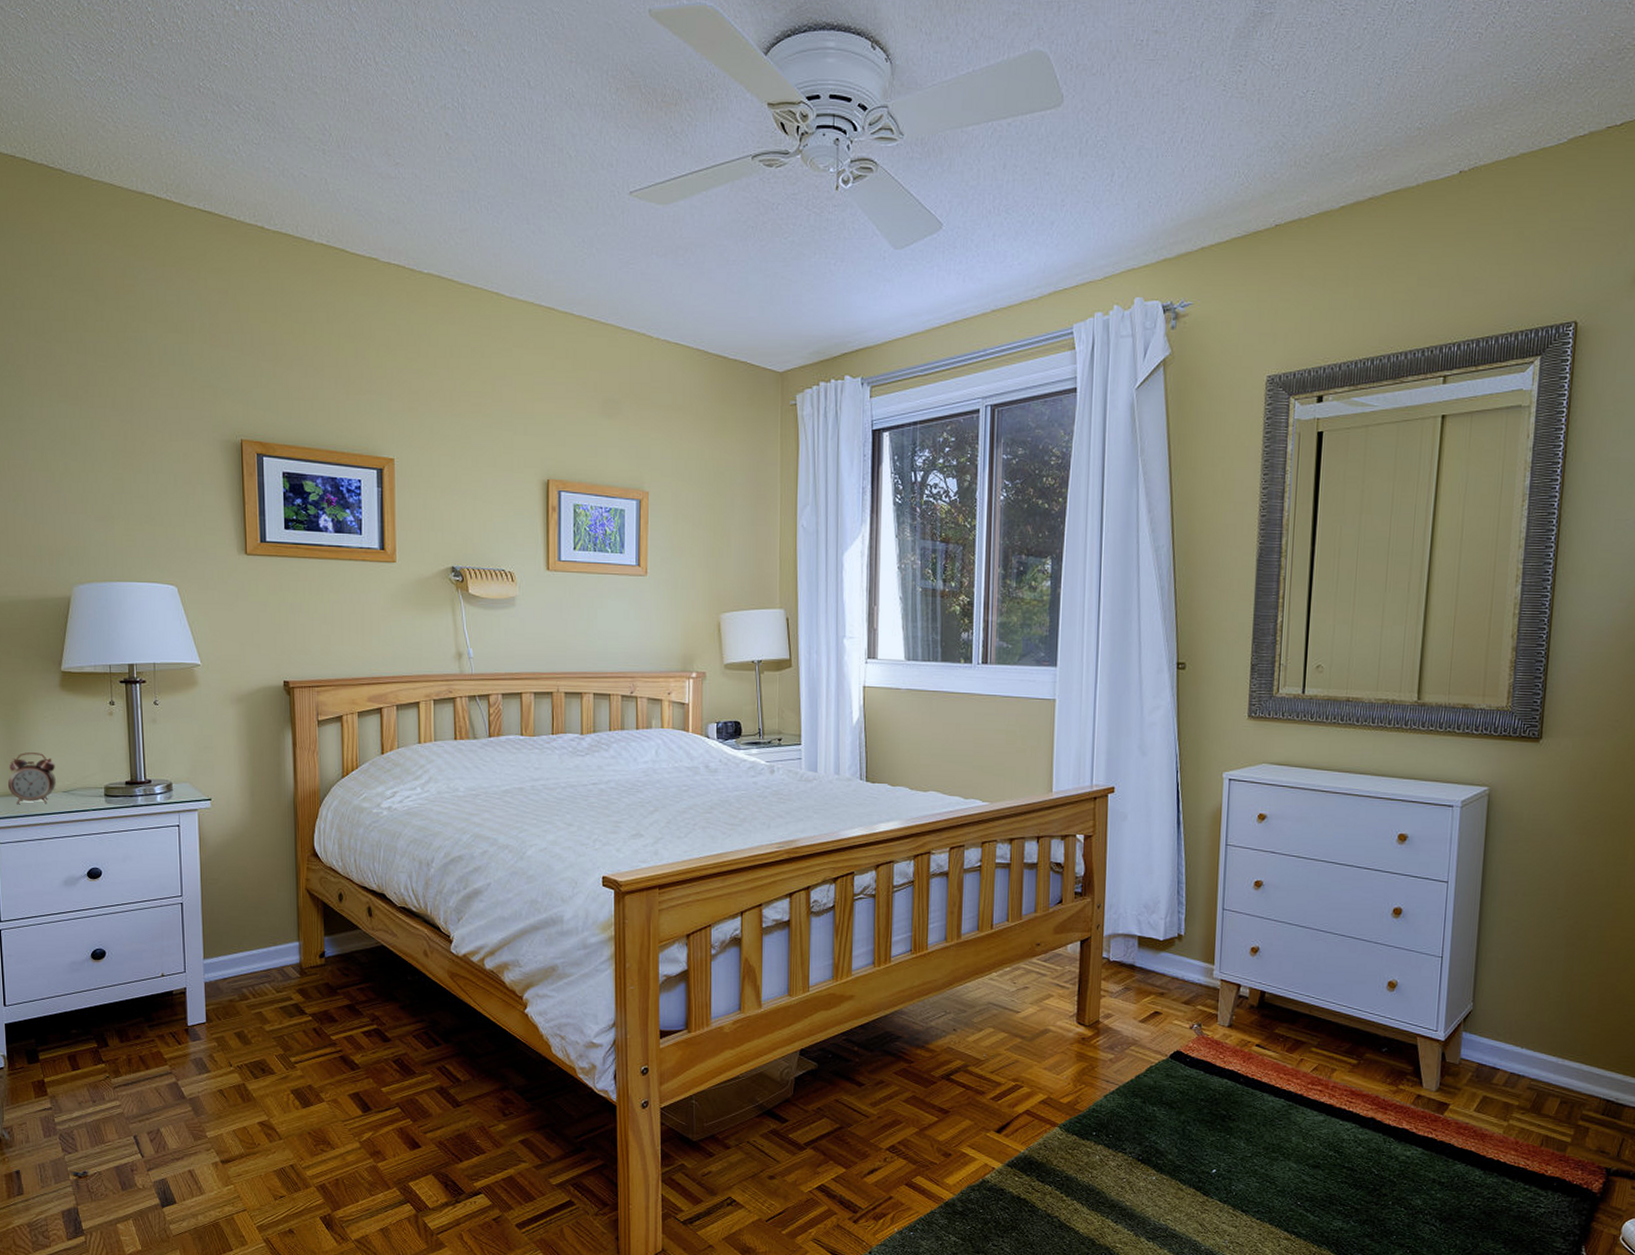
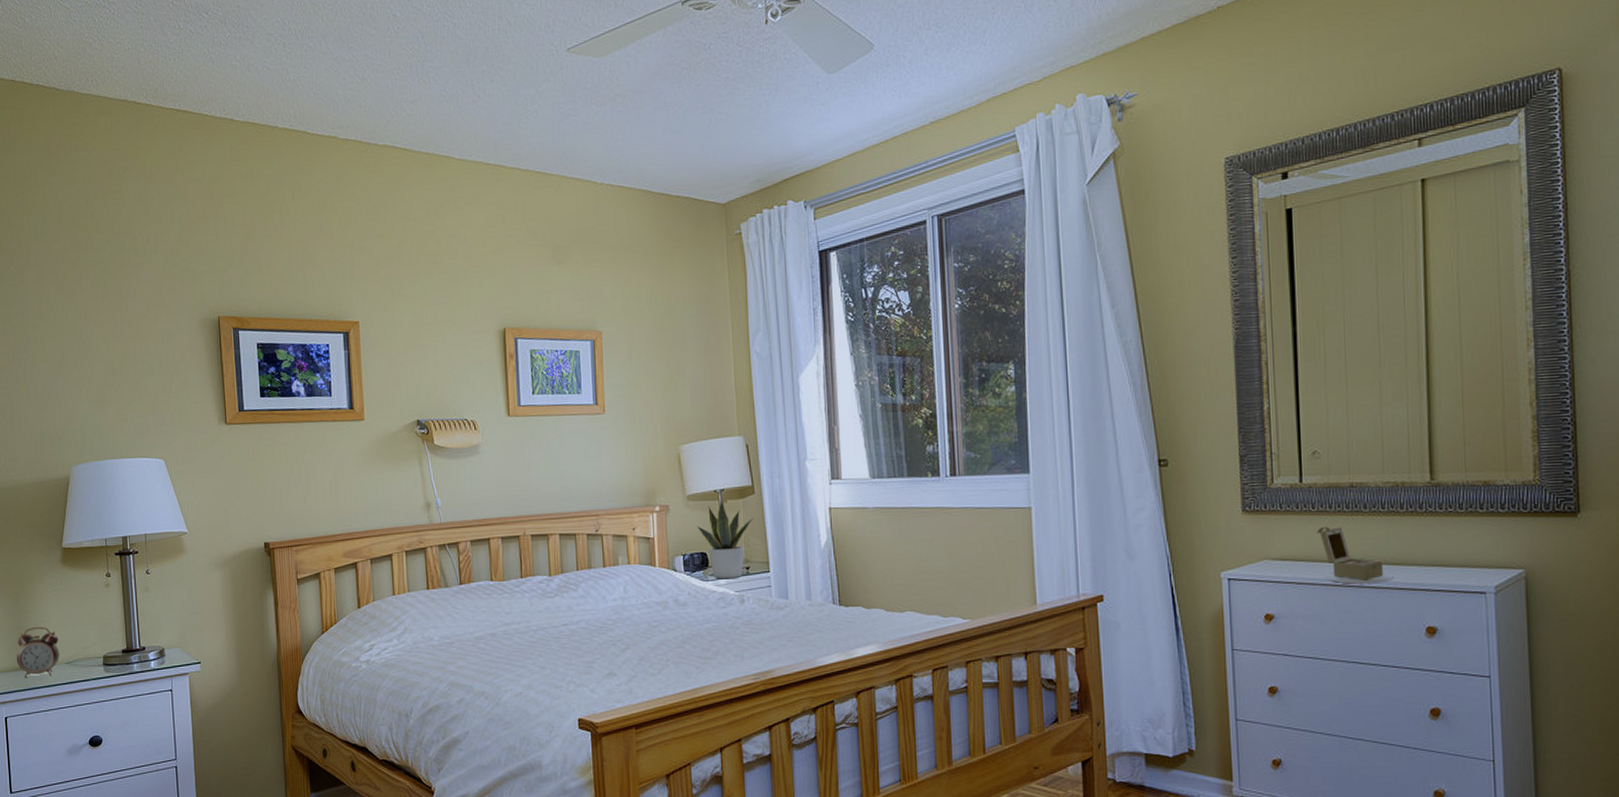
potted plant: none [732,671,789,749] -> present [697,500,754,580]
jewelry box: none [1313,736,1375,792] -> present [1317,526,1394,584]

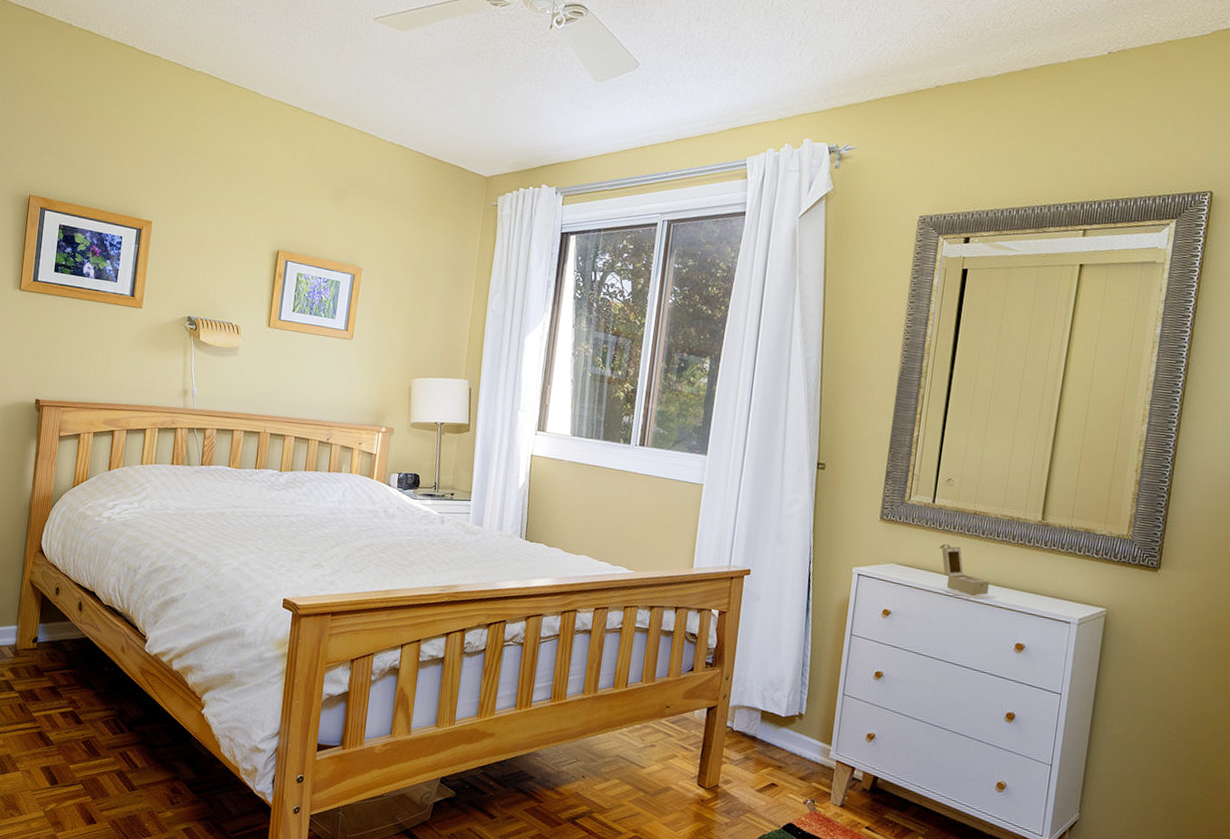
potted plant: present [697,500,754,580] -> none [415,431,465,502]

